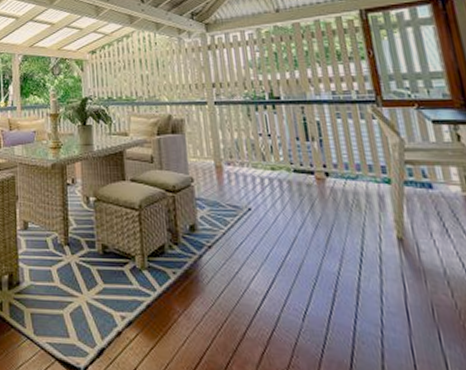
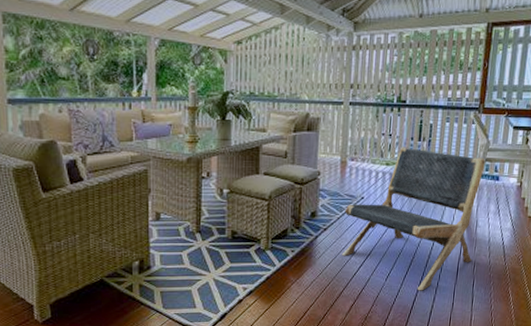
lounge chair: none [230,148,427,342] -> present [342,147,485,291]

